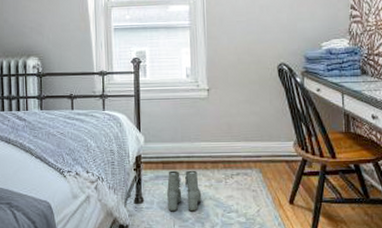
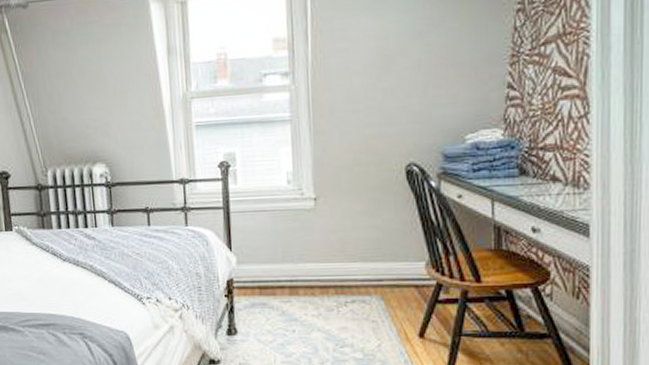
boots: present [166,170,202,212] -> none [264,296,309,345]

